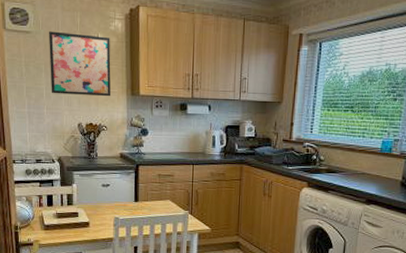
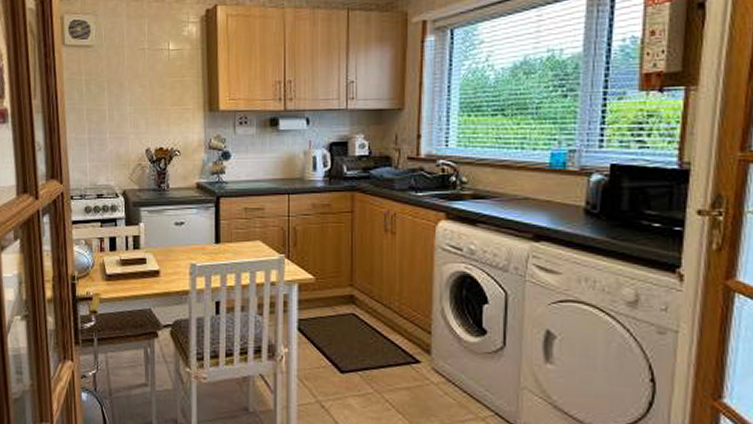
wall art: present [48,31,111,97] -> none [111,42,185,115]

